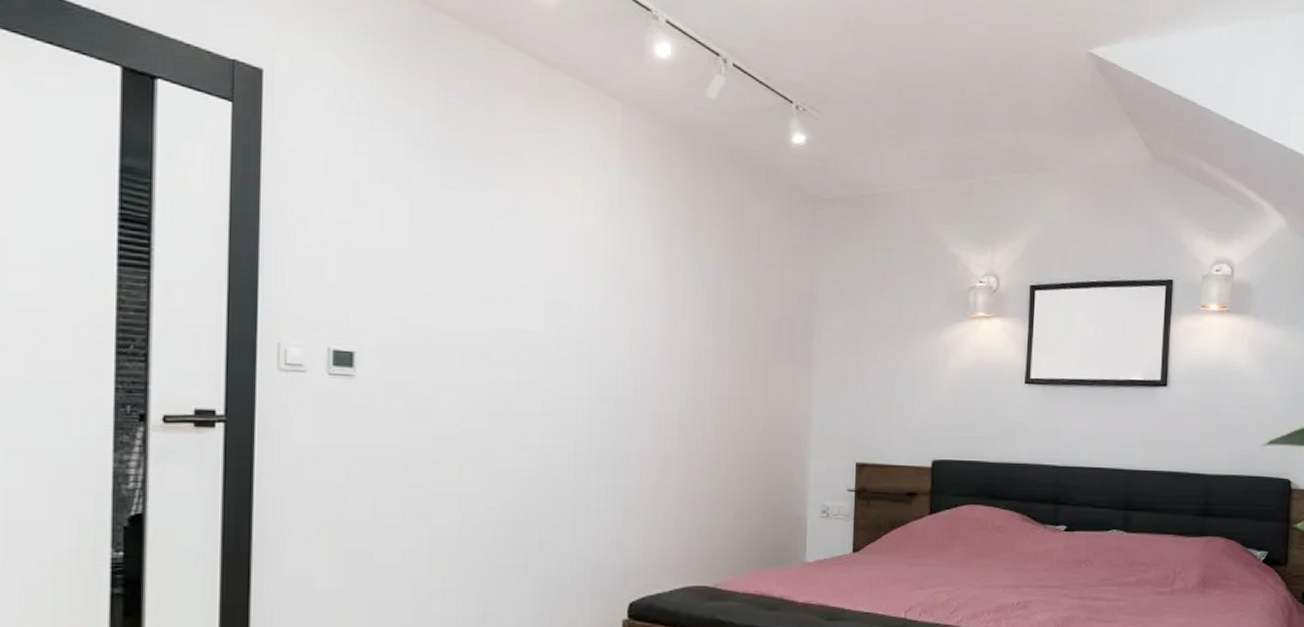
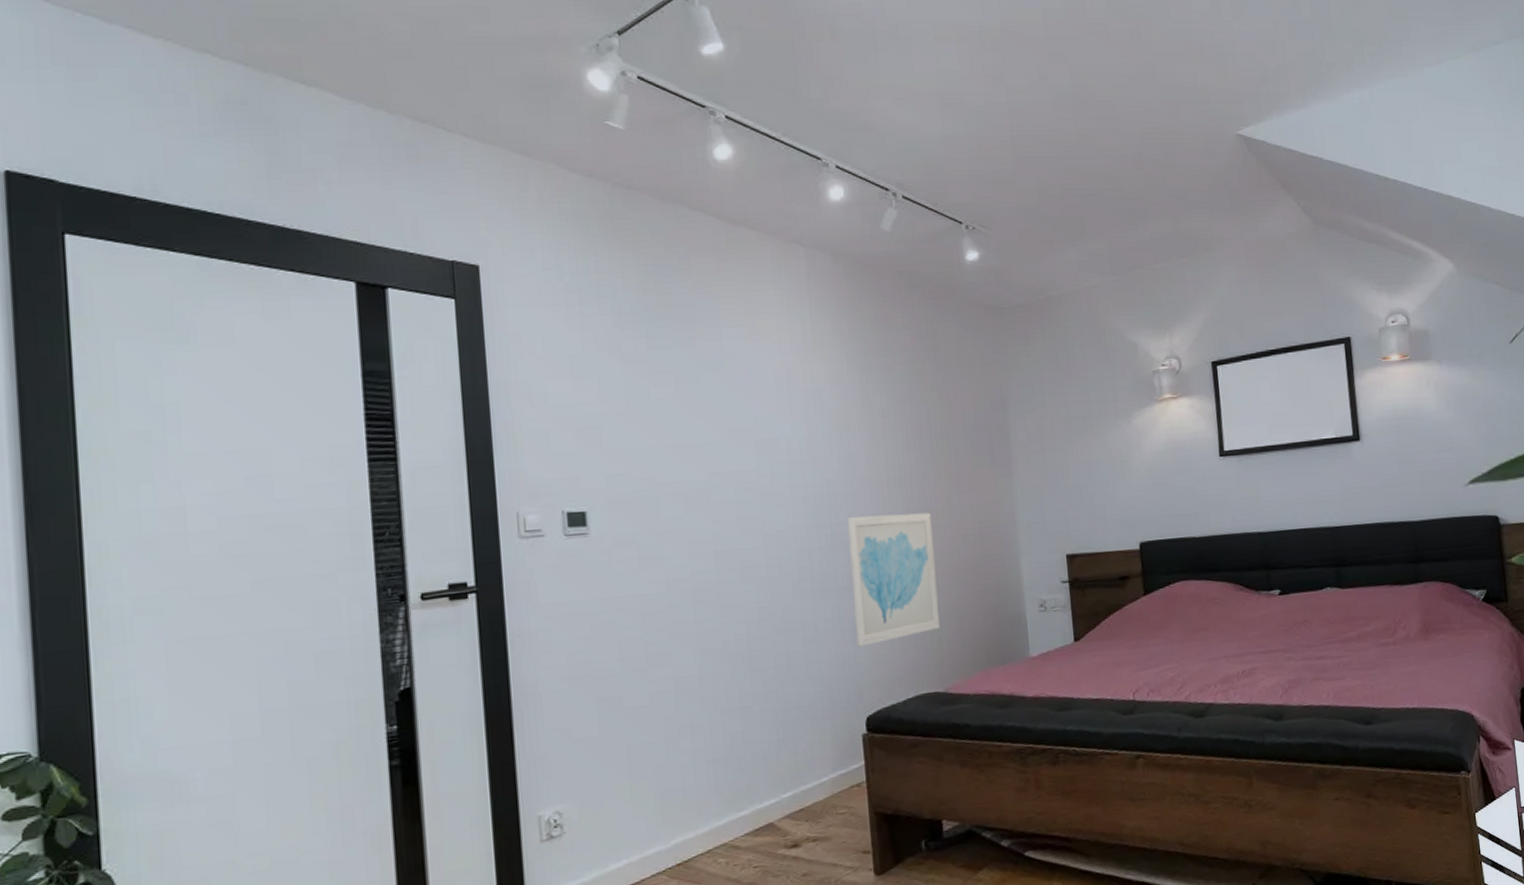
wall art: none [628,394,721,531] -> present [846,512,941,648]

